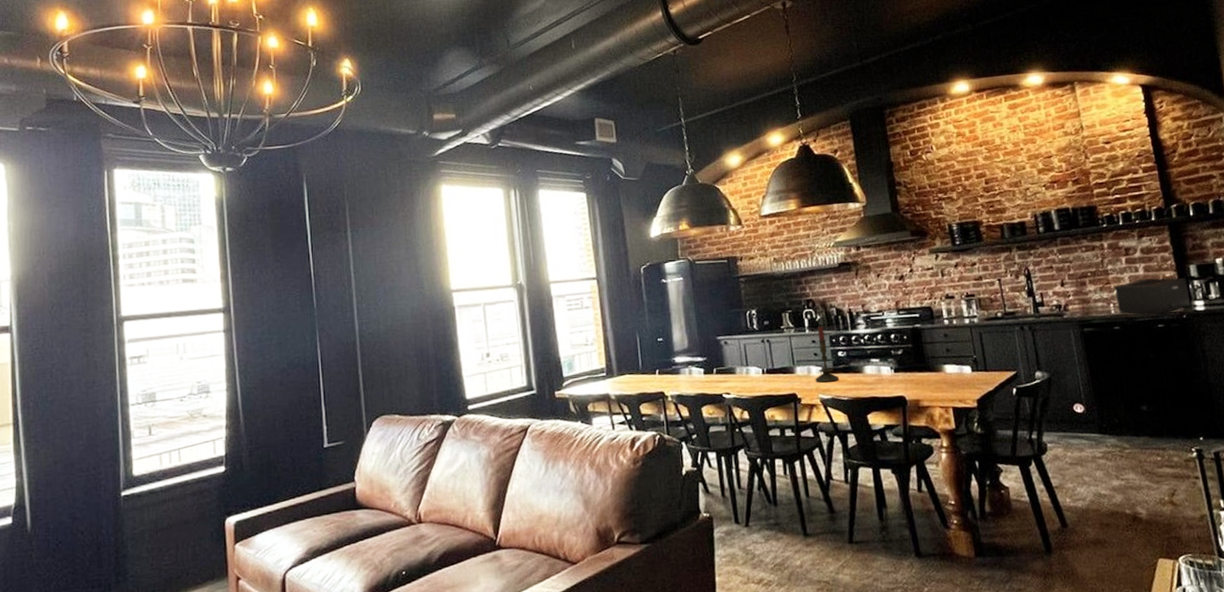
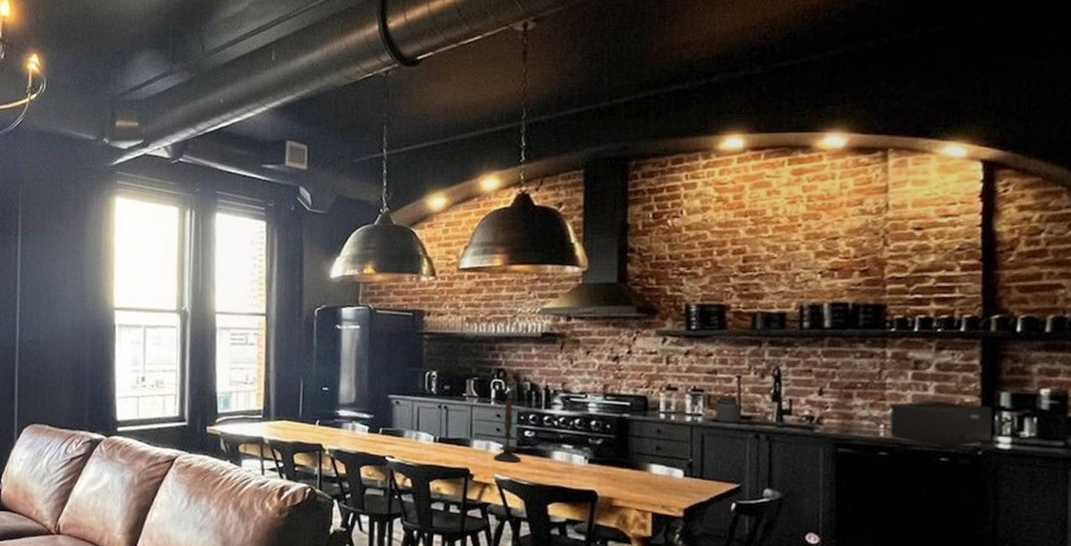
jar: none [986,297,1007,321] -> present [716,396,741,424]

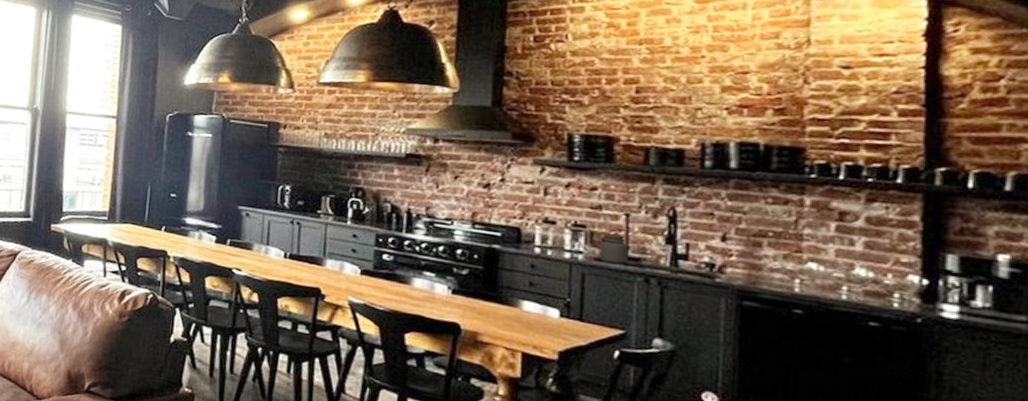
candle: present [494,398,521,463] -> none [348,219,377,287]
toaster: present [889,400,993,446] -> none [806,256,936,310]

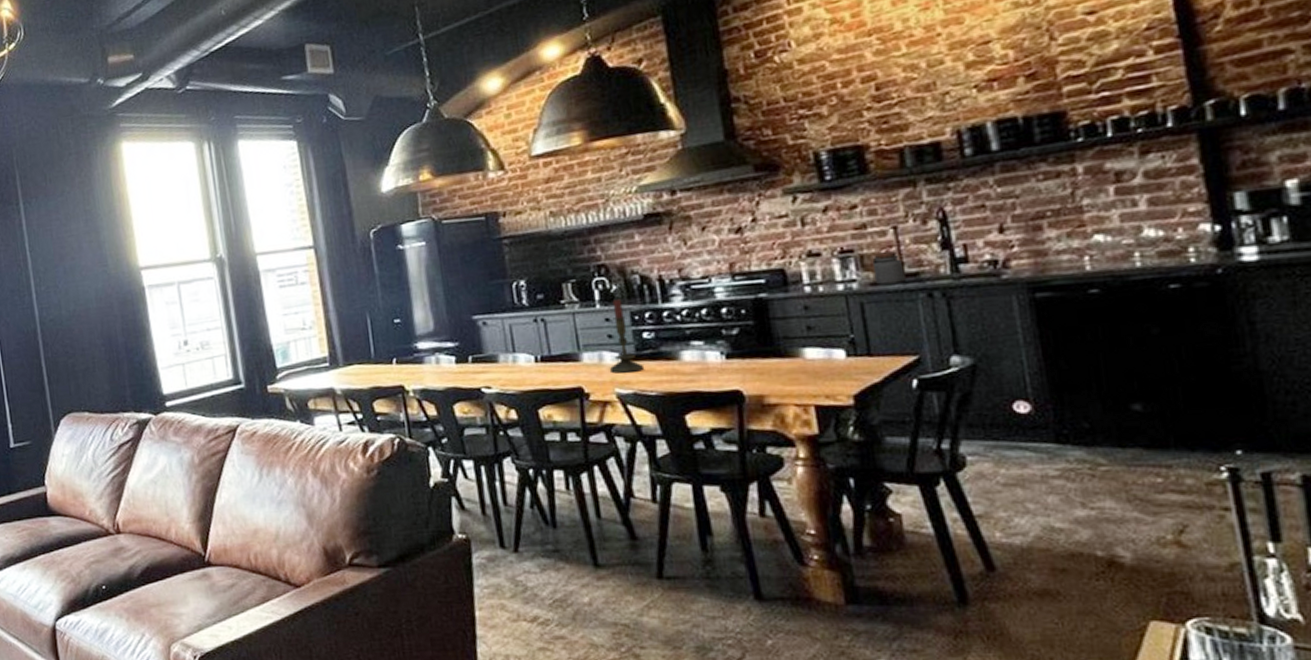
candle: none [348,219,377,287] -> present [610,298,644,374]

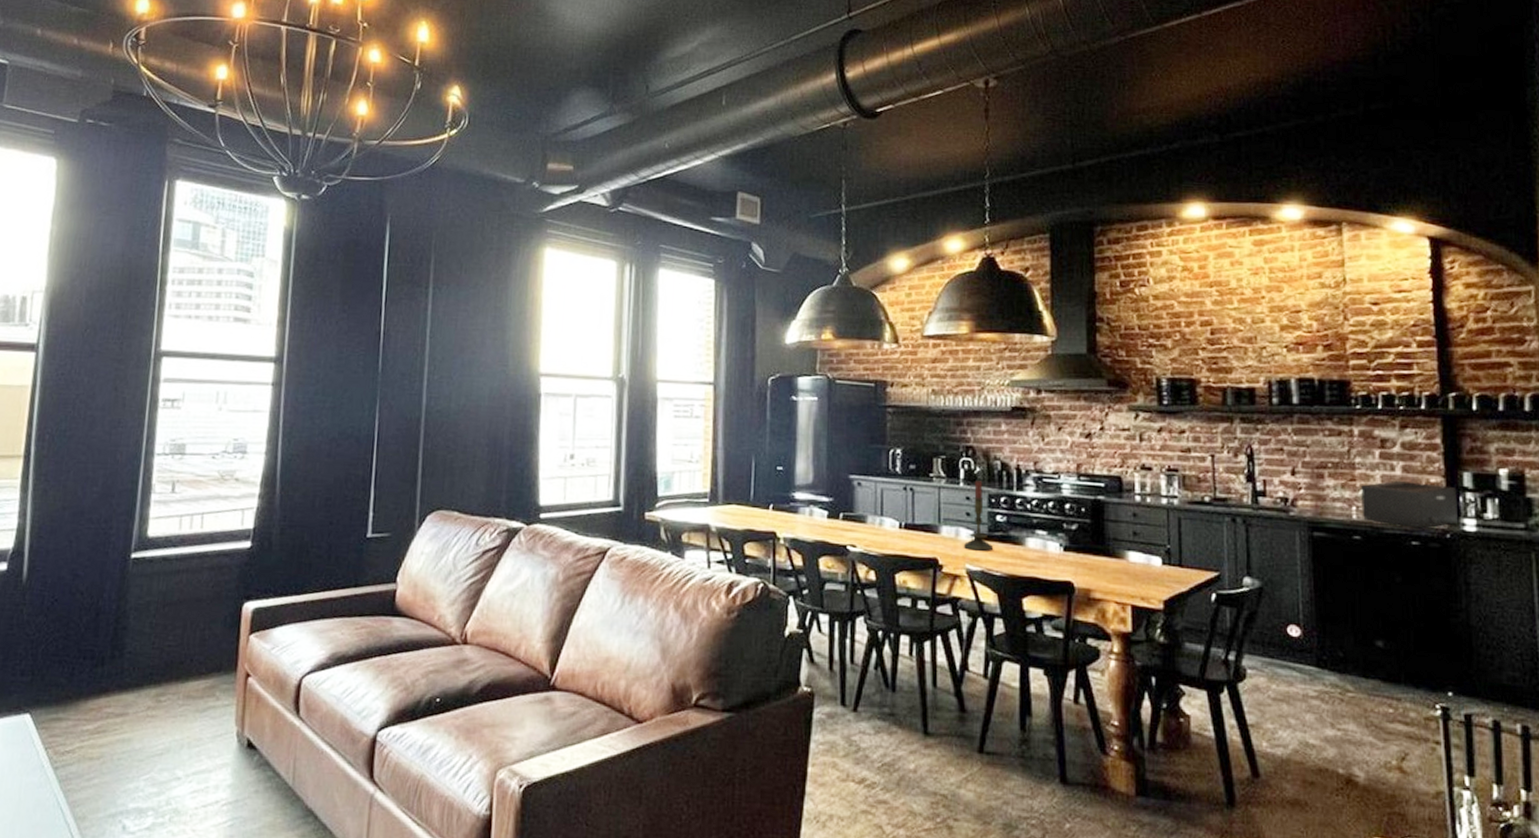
jar: present [872,251,906,286] -> none [1192,476,1216,506]
toaster: none [1093,212,1231,270] -> present [1361,480,1458,529]

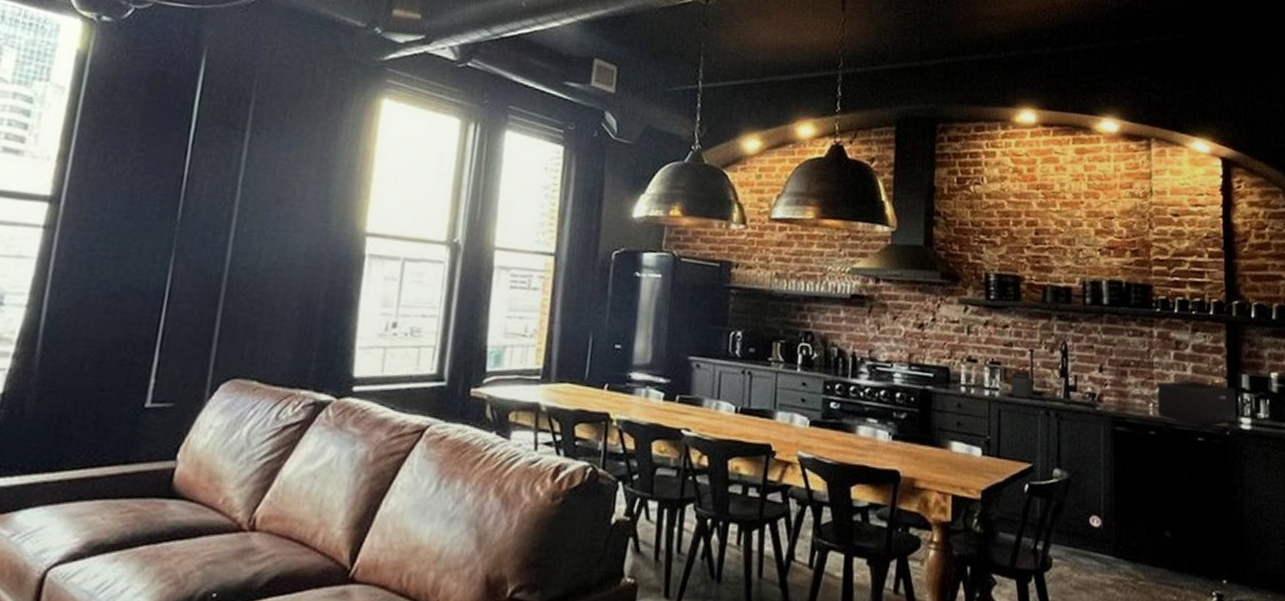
candle: present [964,479,993,551] -> none [798,365,825,439]
jar: none [1192,476,1216,506] -> present [1011,369,1033,399]

